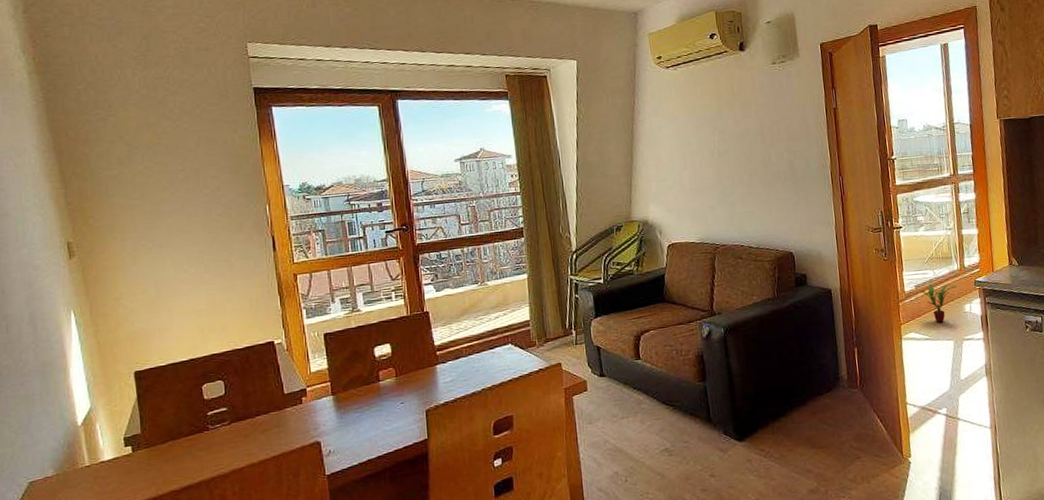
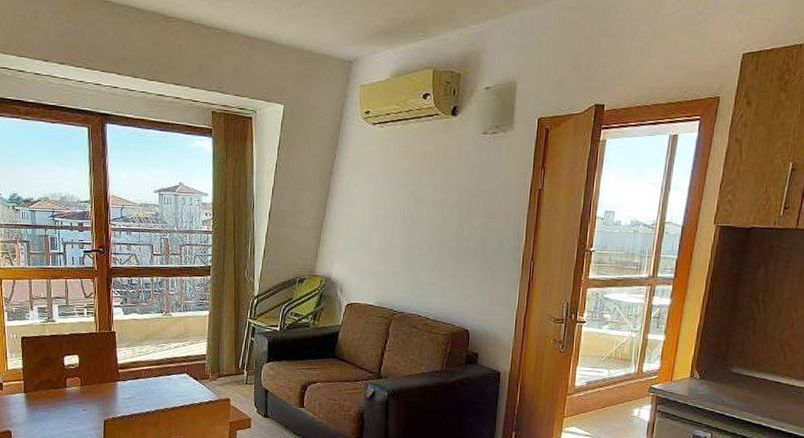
potted plant: present [919,284,958,323] -> none [590,383,631,422]

